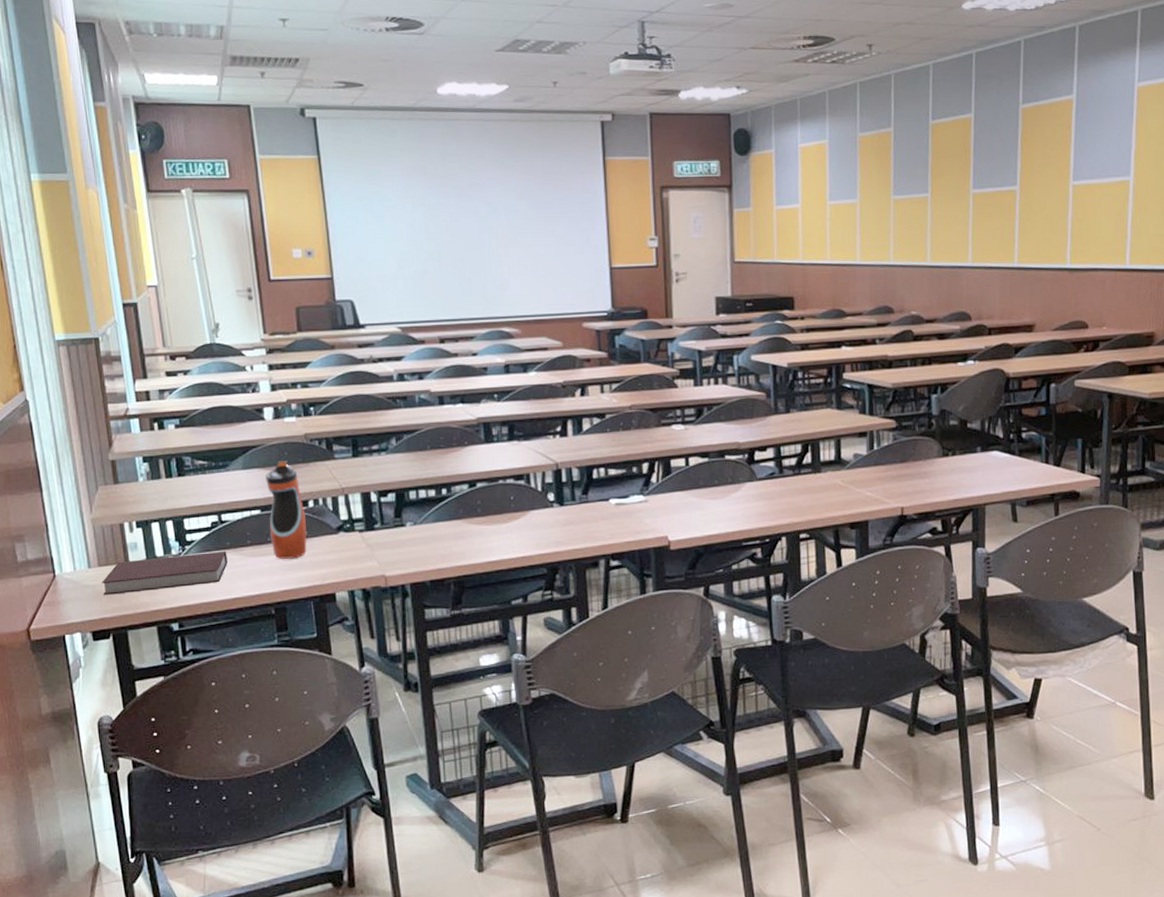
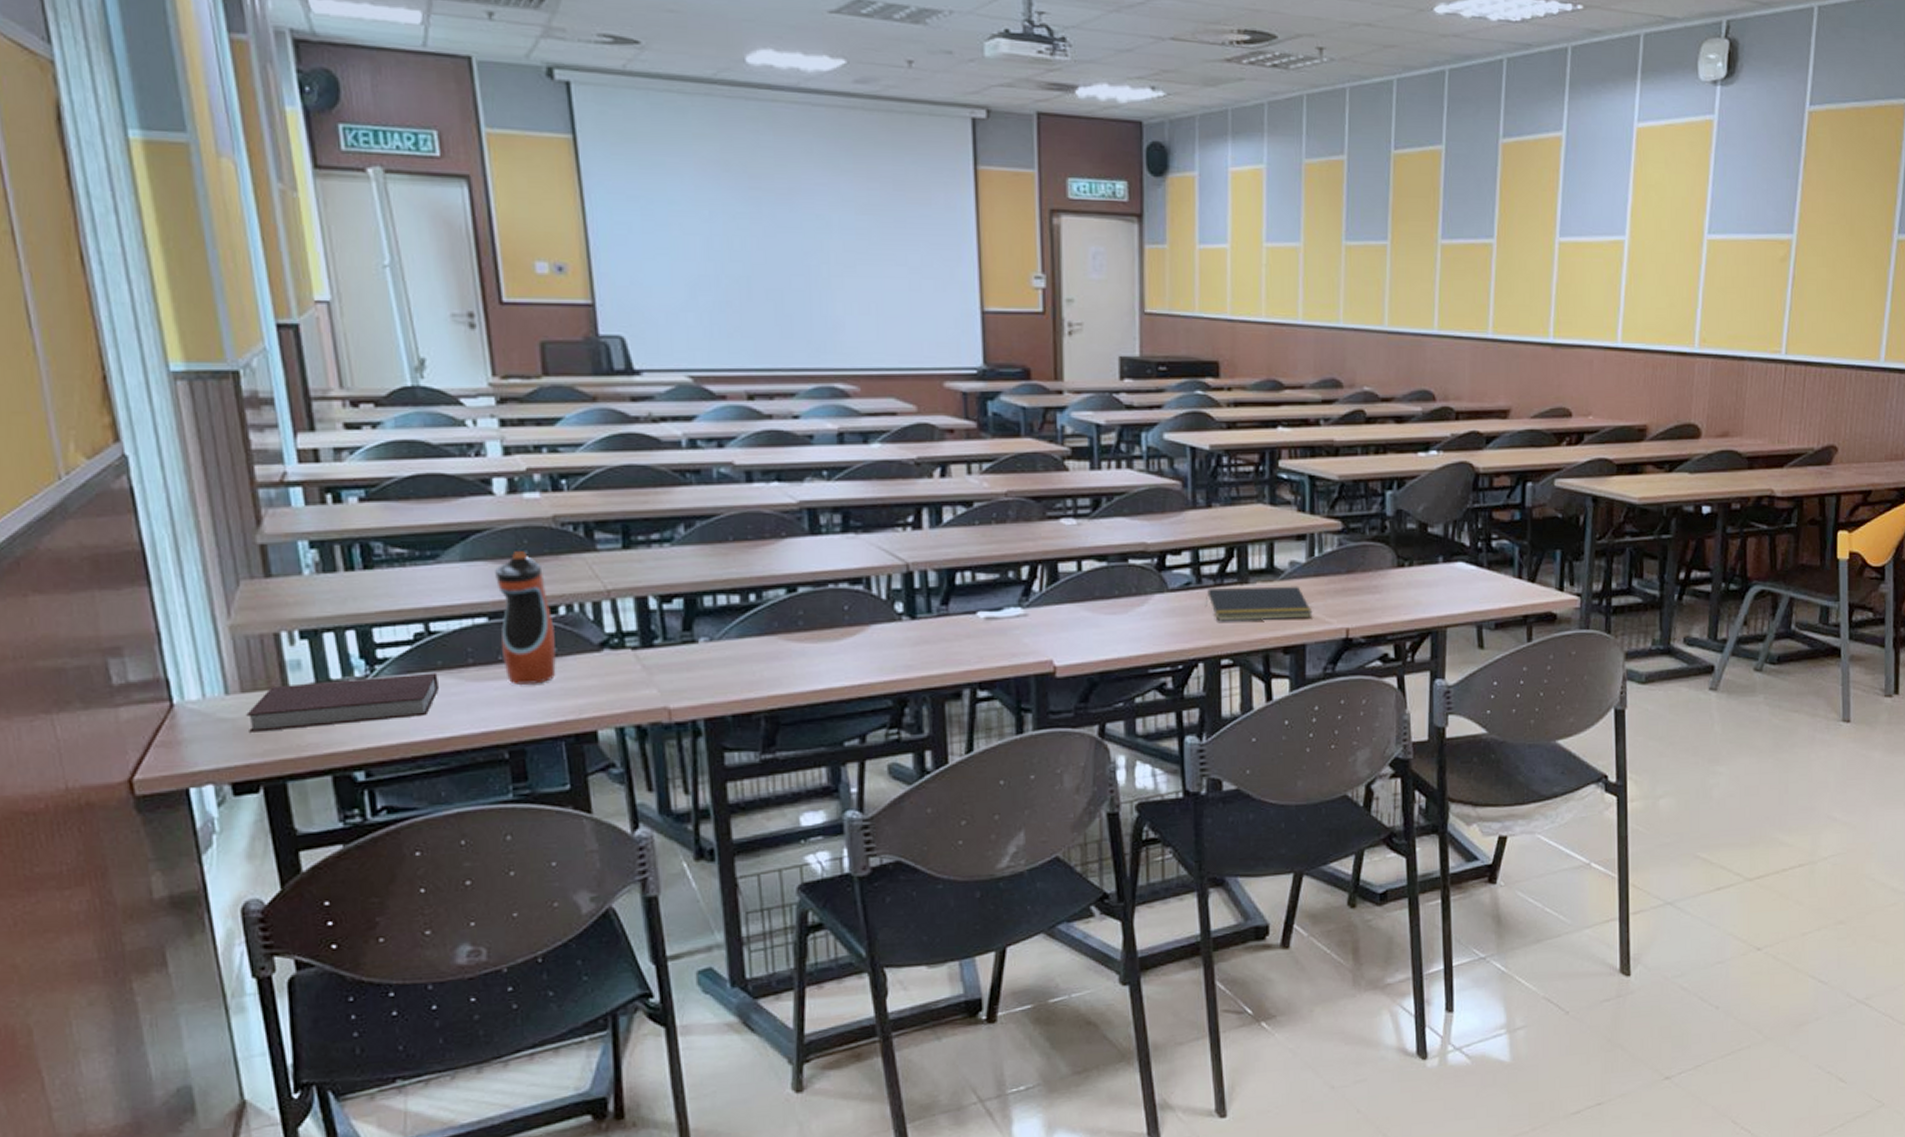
notepad: none [786,473,873,504] -> present [1205,586,1313,622]

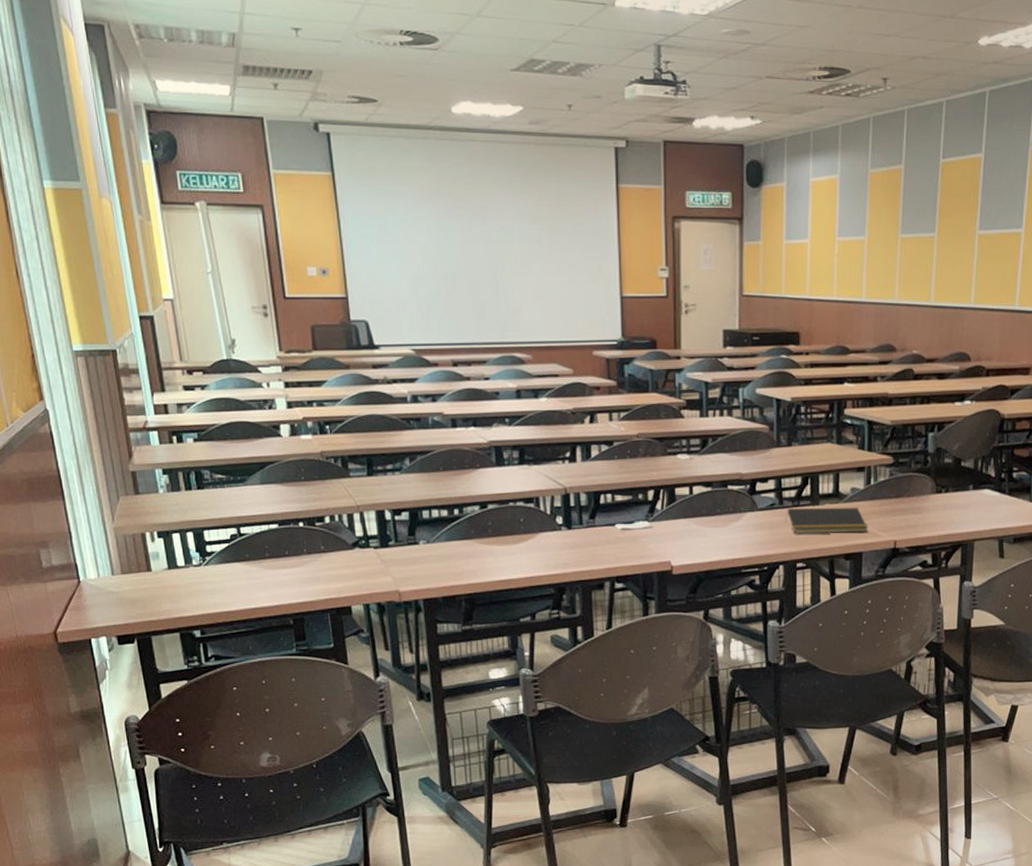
notebook: present [246,672,439,732] -> none [125,562,247,602]
water bottle: present [495,551,556,686] -> none [283,477,324,573]

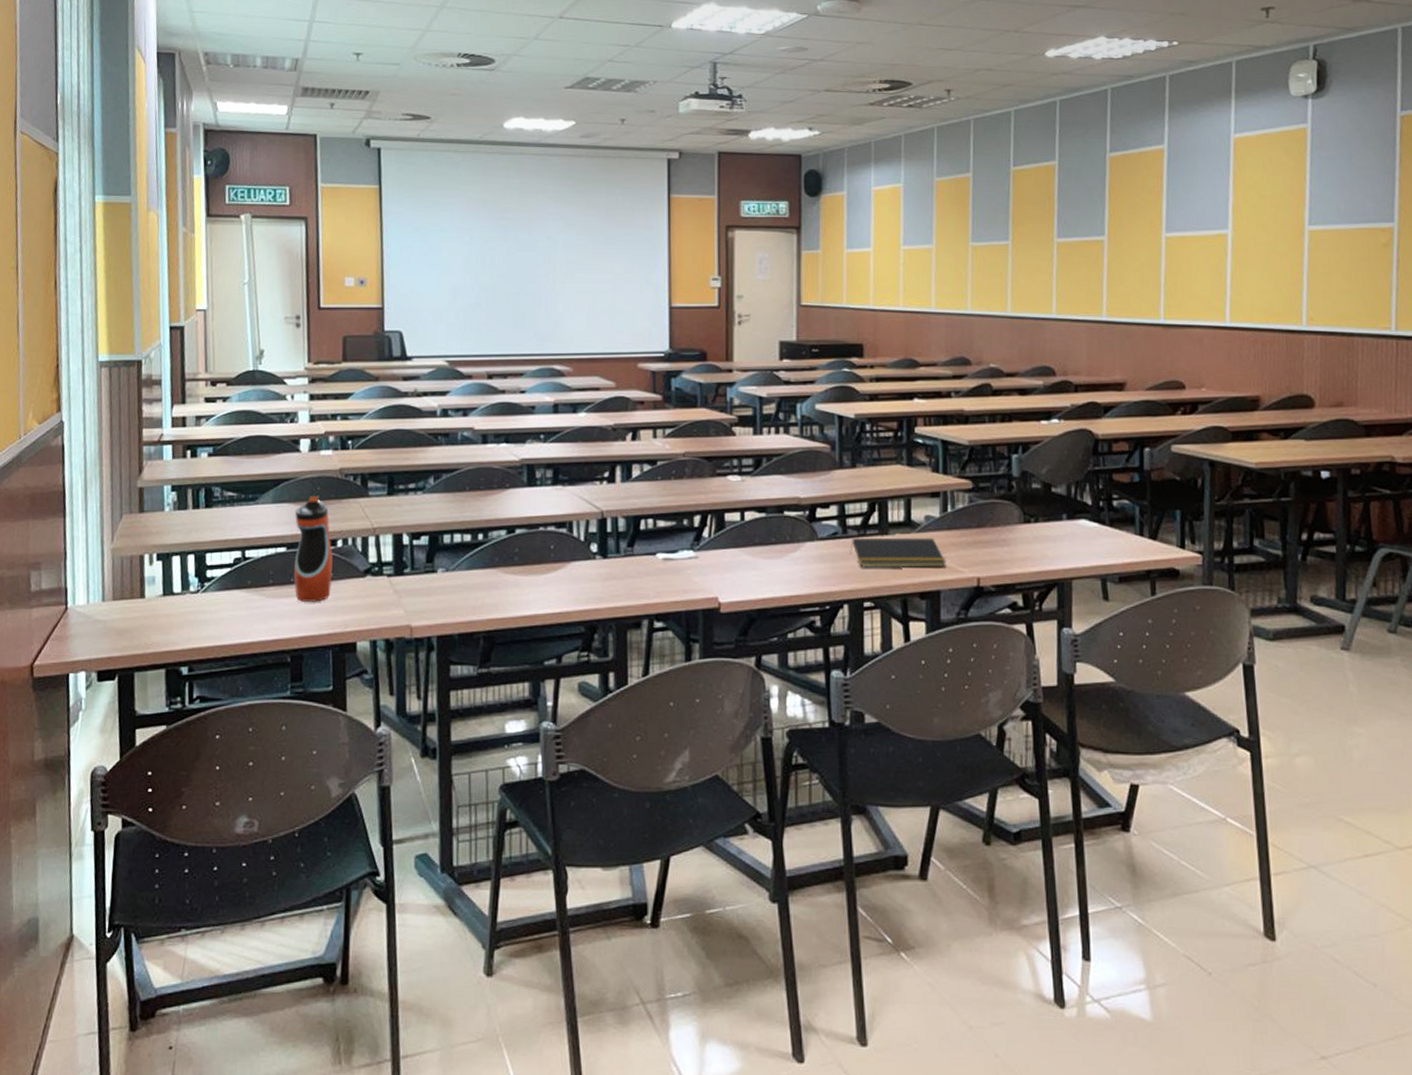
water bottle: none [283,477,324,573] -> present [293,496,333,603]

